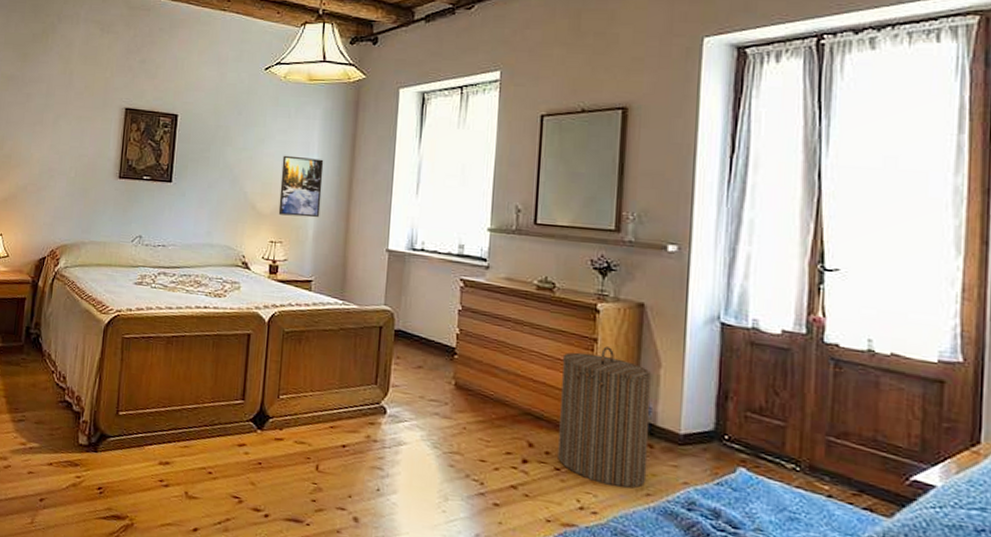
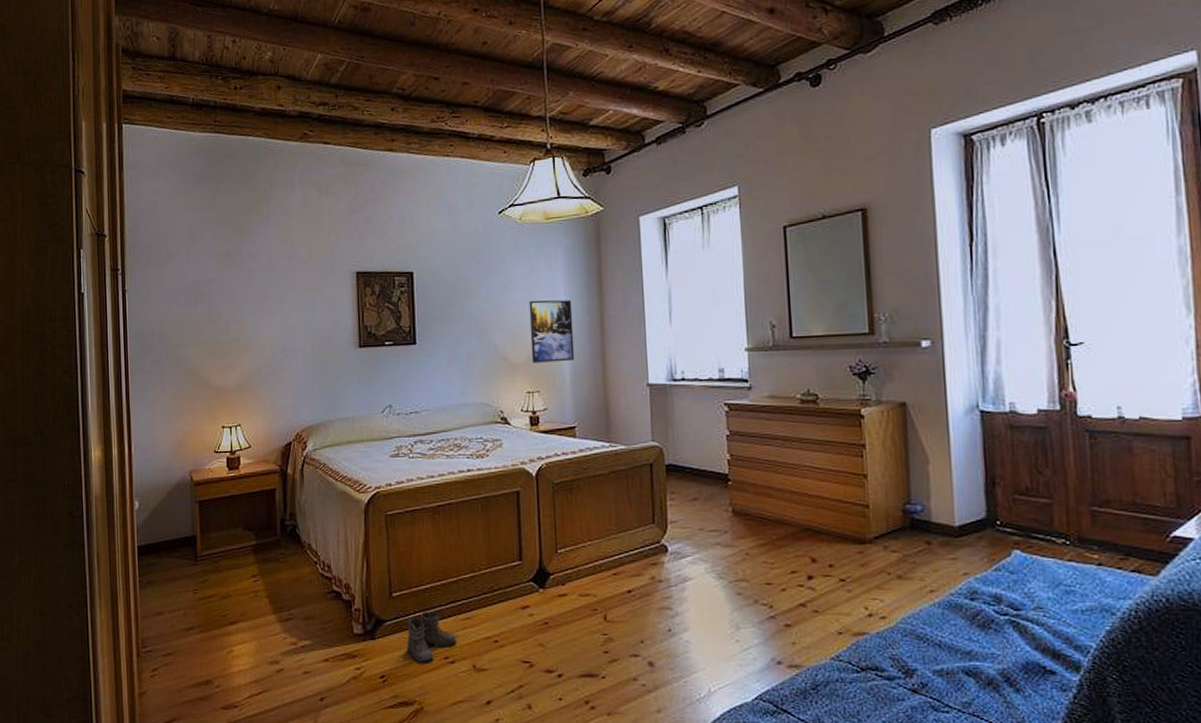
boots: none [120,434,173,483] -> present [402,612,457,663]
laundry hamper: present [558,346,652,489] -> none [833,450,929,589]

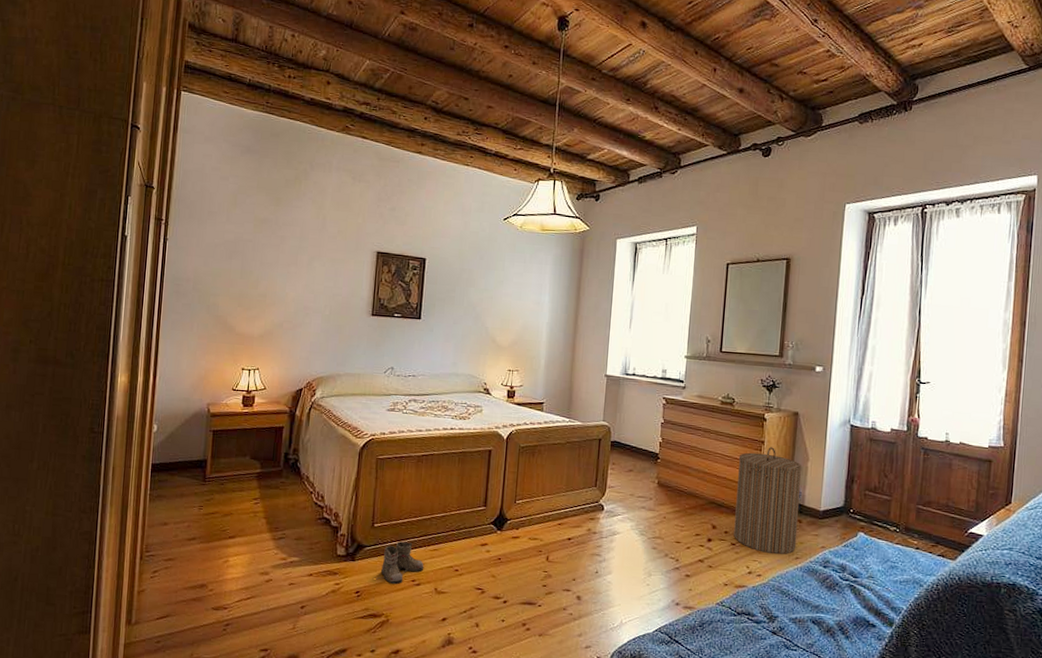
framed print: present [529,299,575,363] -> none [515,295,554,349]
laundry hamper: none [833,450,929,589] -> present [734,447,803,555]

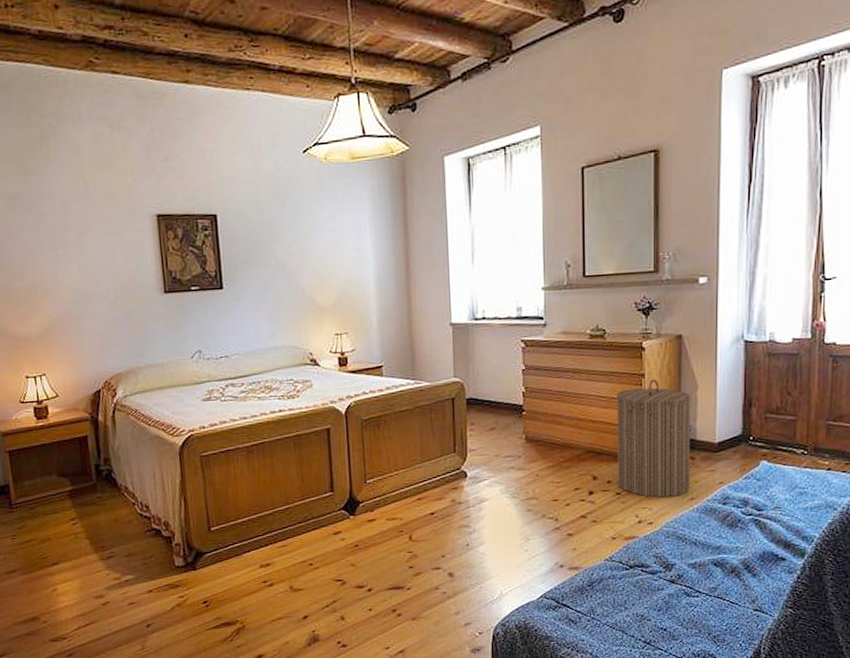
boots: present [376,541,424,584] -> none [223,542,275,588]

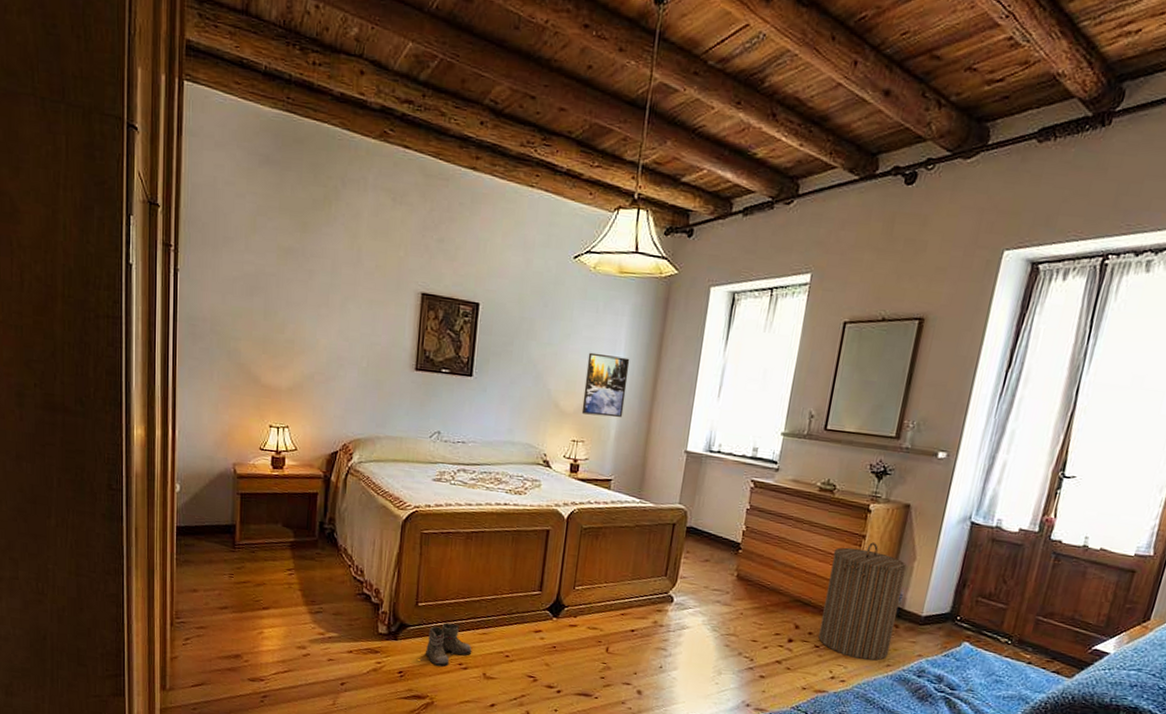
boots: none [223,542,275,588] -> present [420,623,472,667]
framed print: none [335,242,381,306] -> present [581,352,630,418]

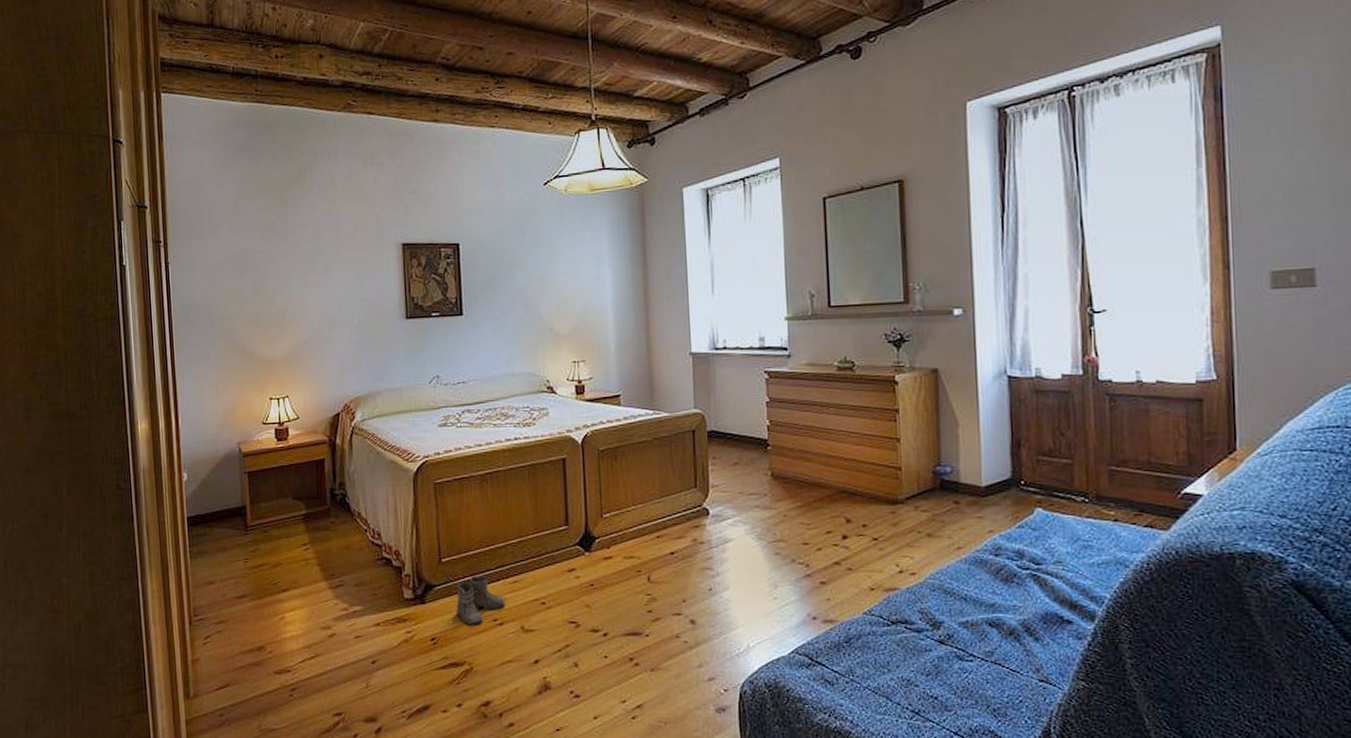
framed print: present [581,352,630,418] -> none [574,270,620,333]
laundry hamper: present [818,542,908,661] -> none [868,415,956,547]

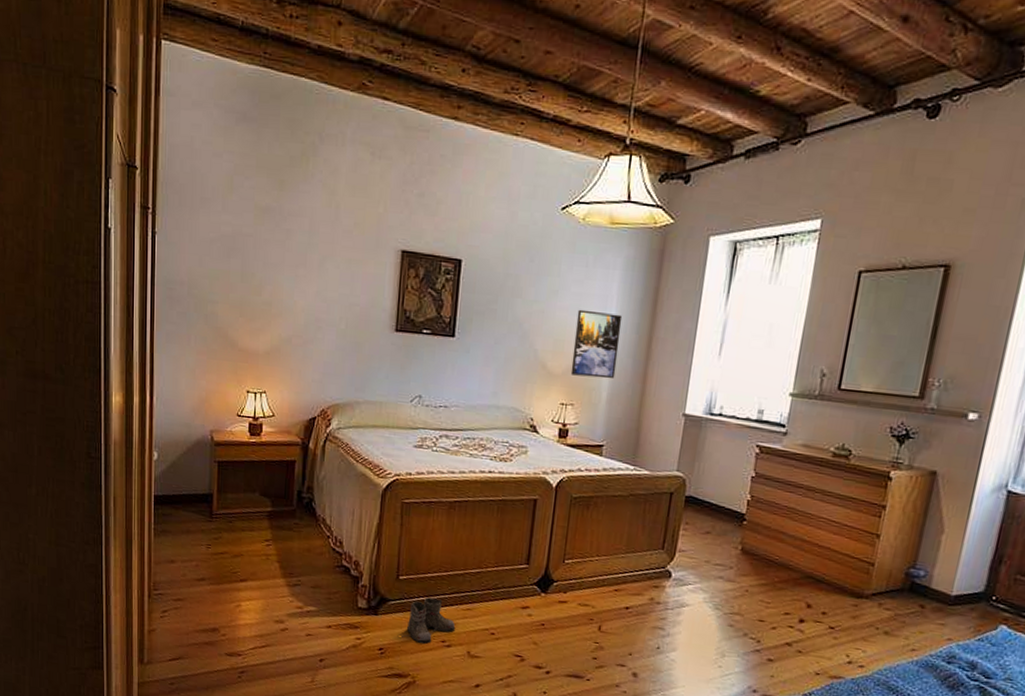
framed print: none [574,270,620,333] -> present [570,309,623,379]

